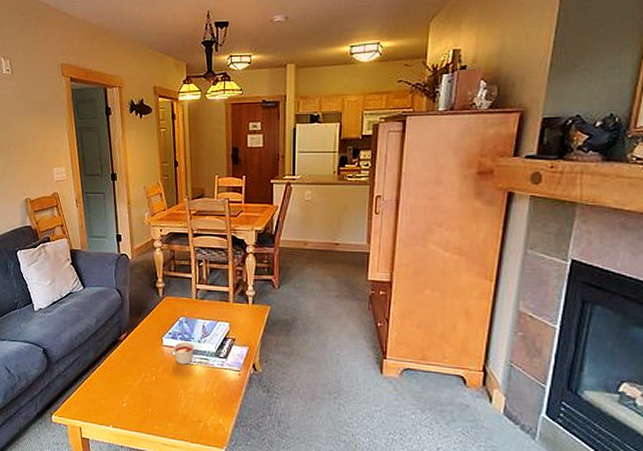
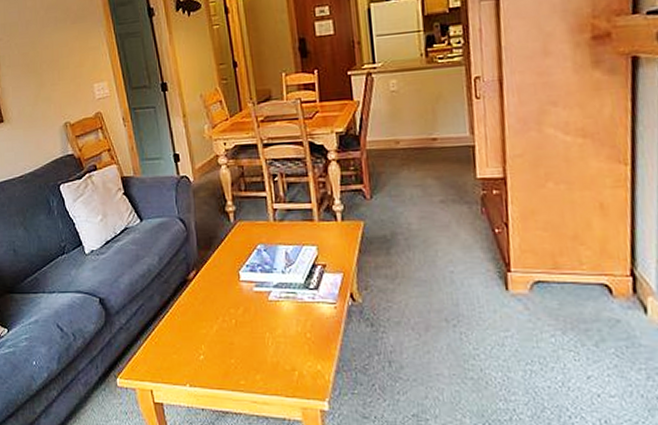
candle: present [174,342,194,365] -> none [253,275,278,302]

